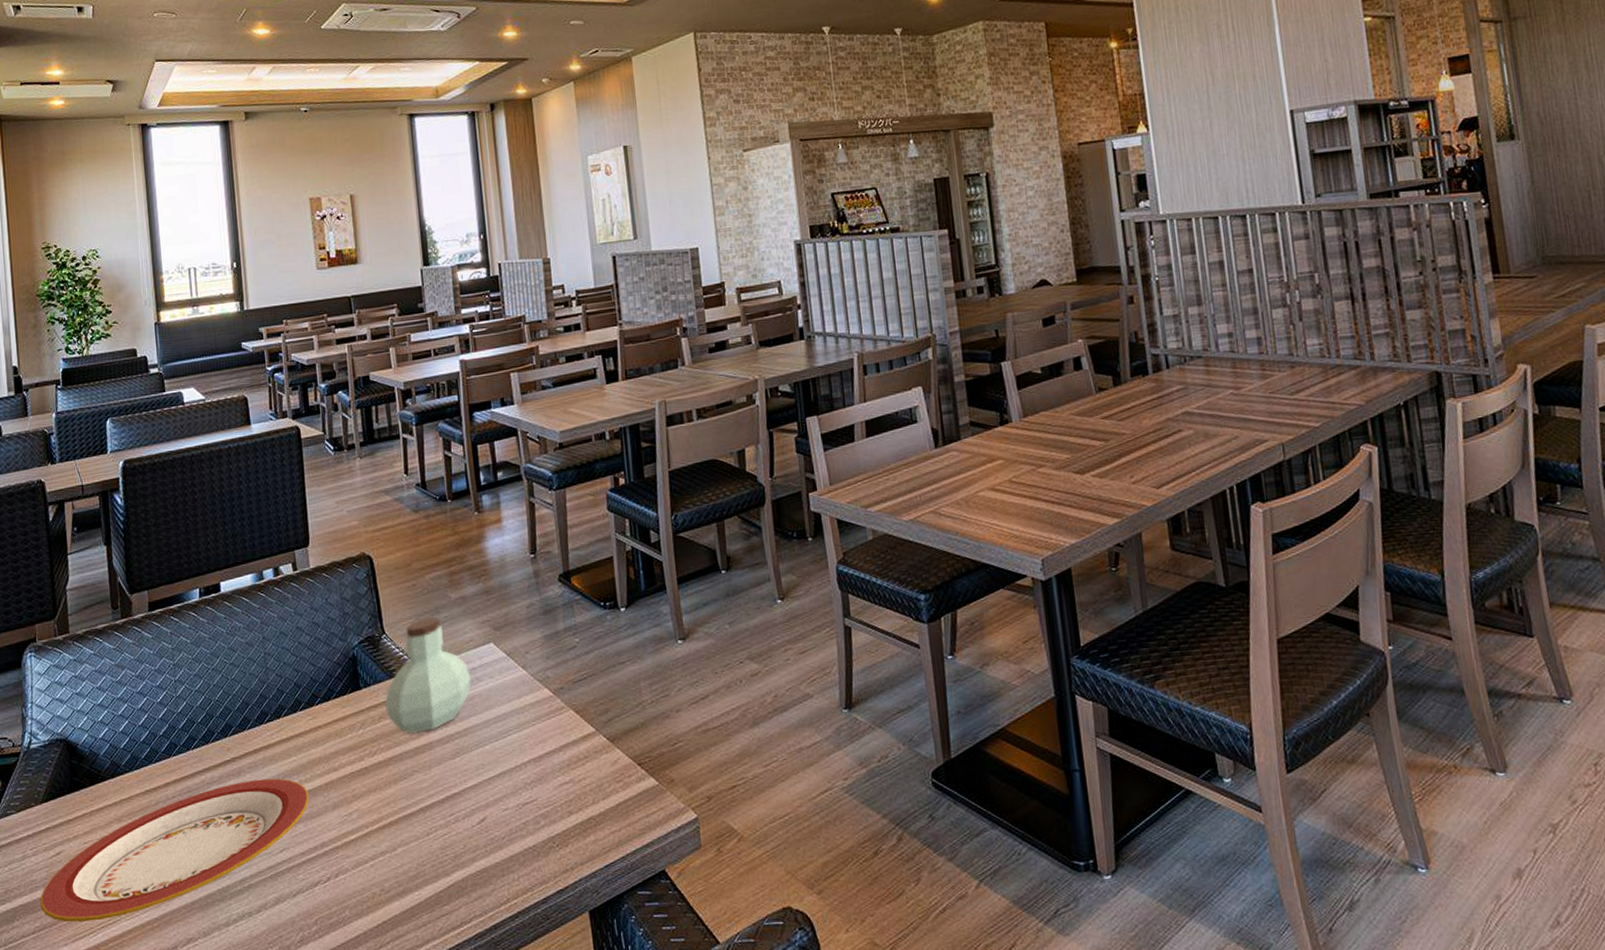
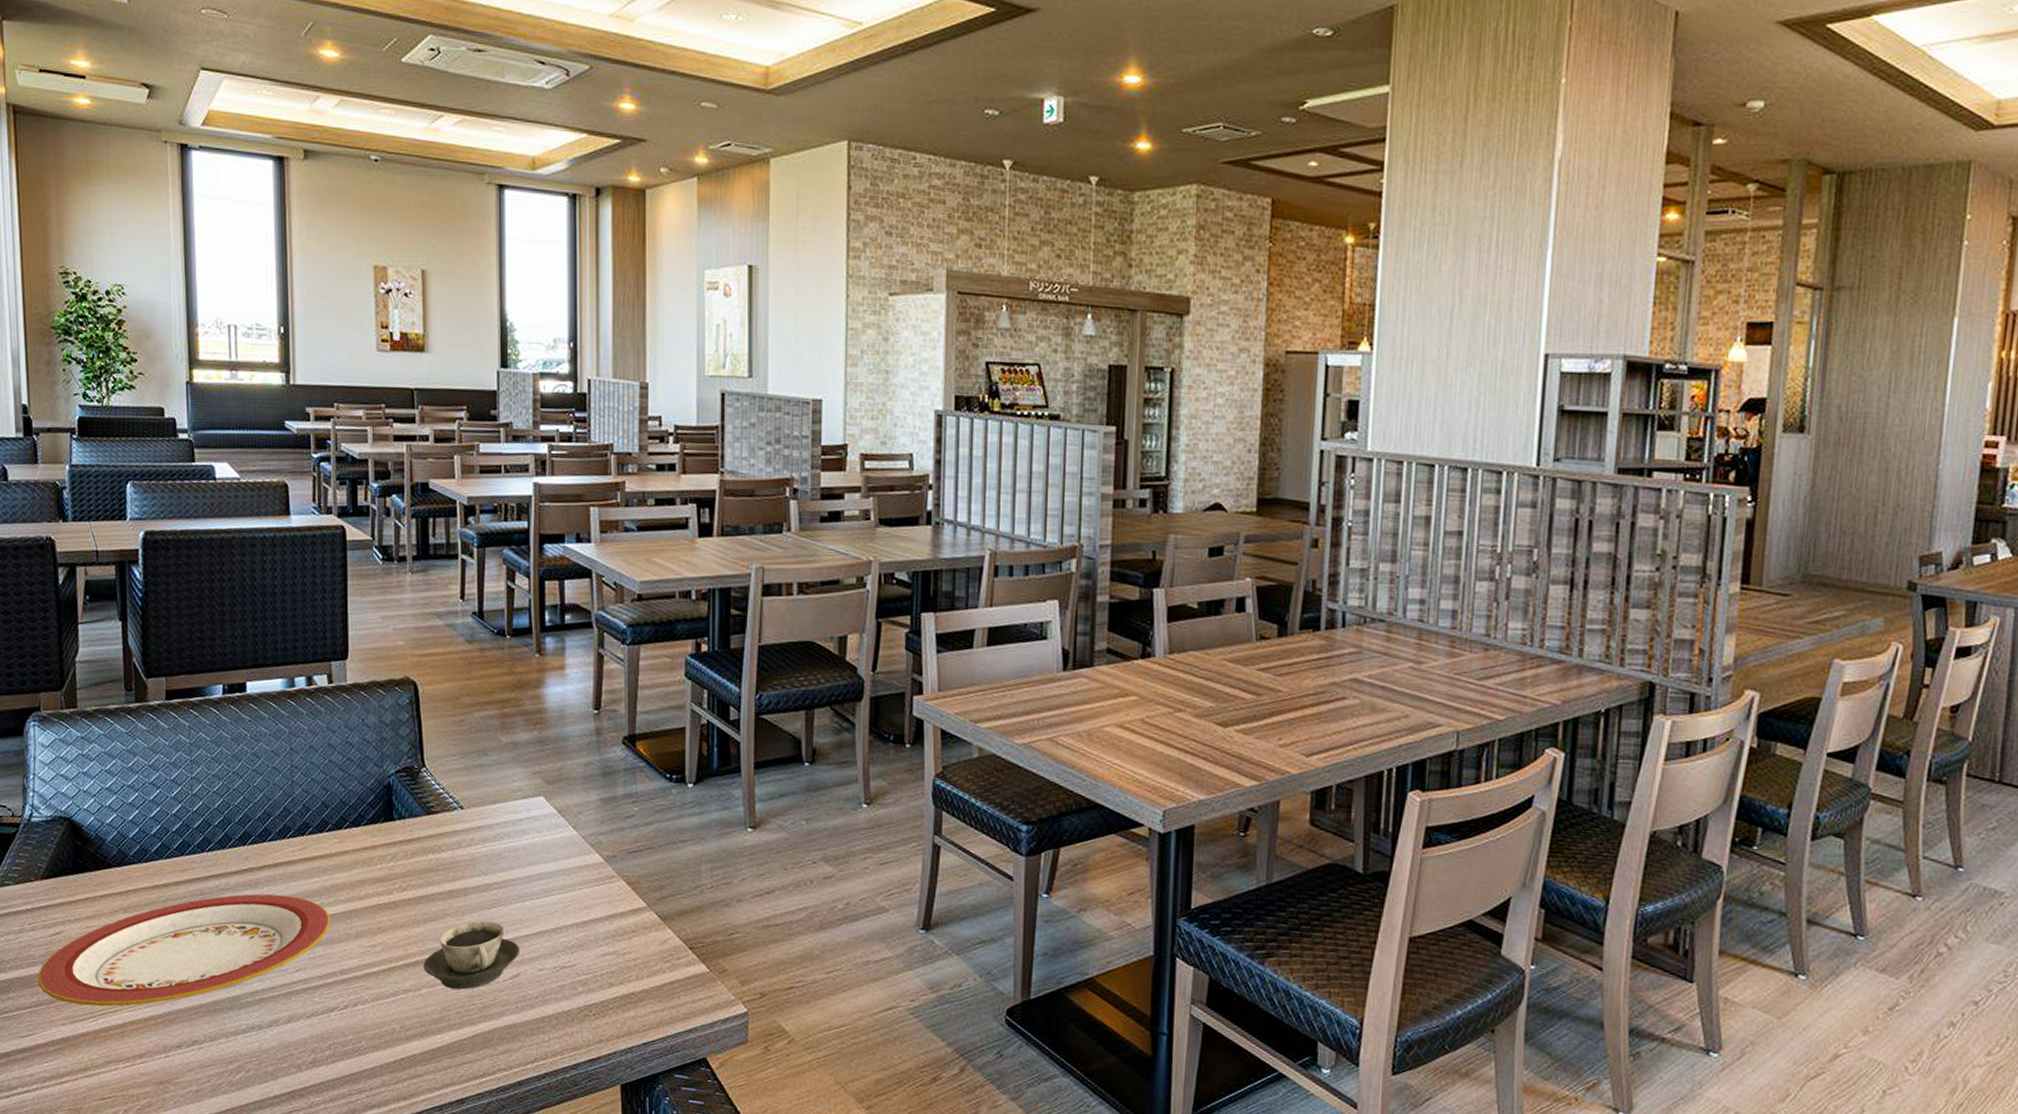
jar: present [384,616,471,734] -> none [419,757,516,876]
cup: none [397,770,485,843] -> present [423,920,521,990]

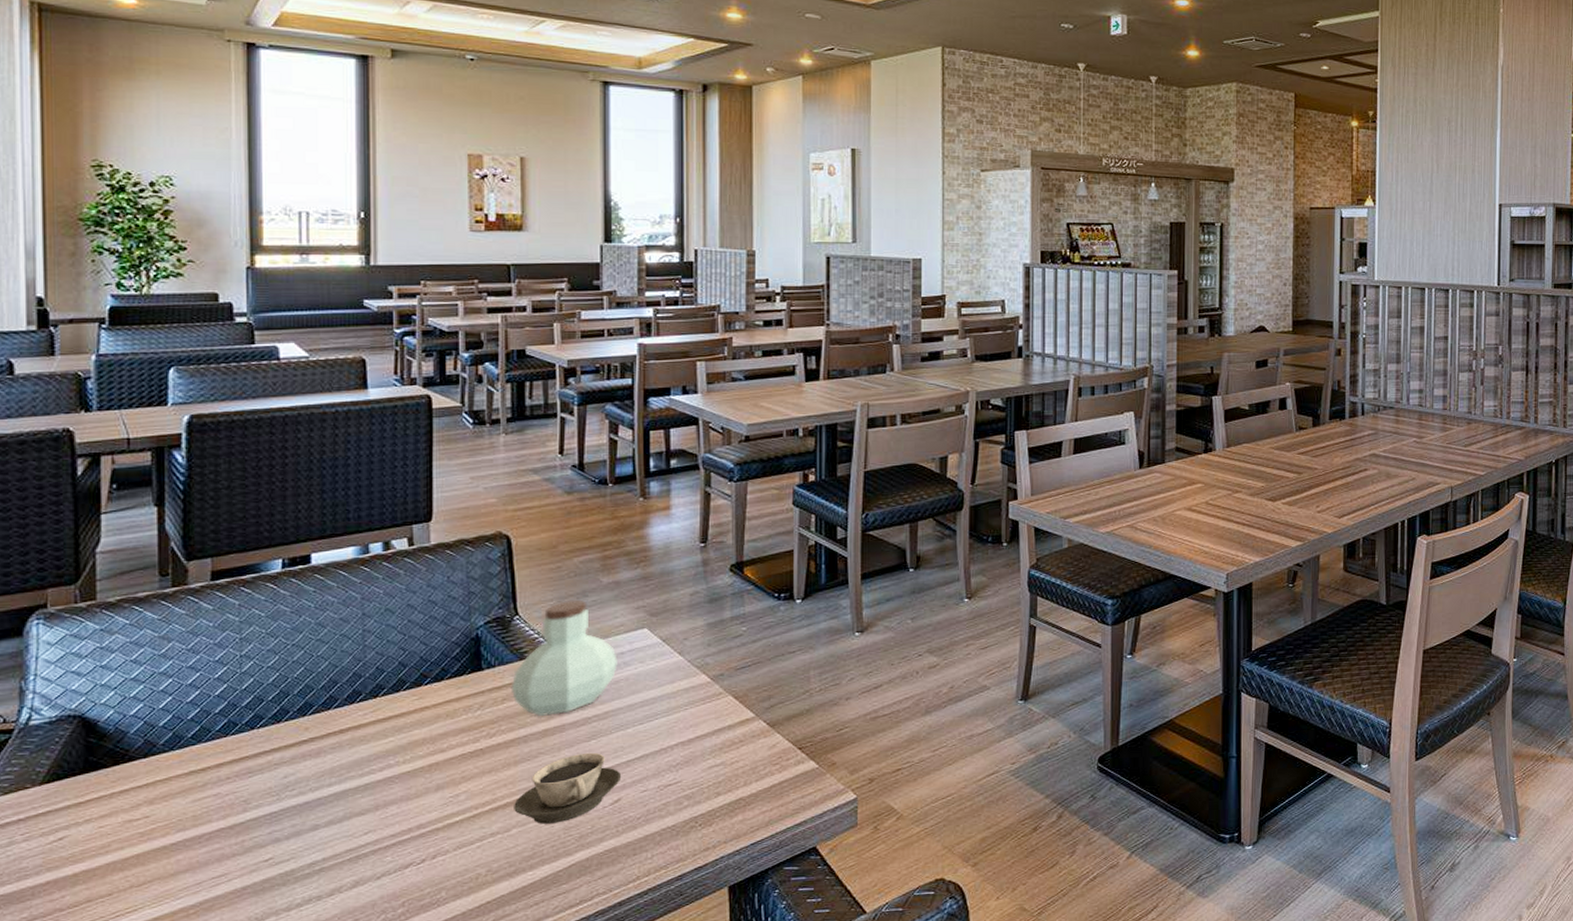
plate: present [38,893,330,1007] -> none [31,759,406,912]
jar: none [419,757,516,876] -> present [510,599,617,716]

